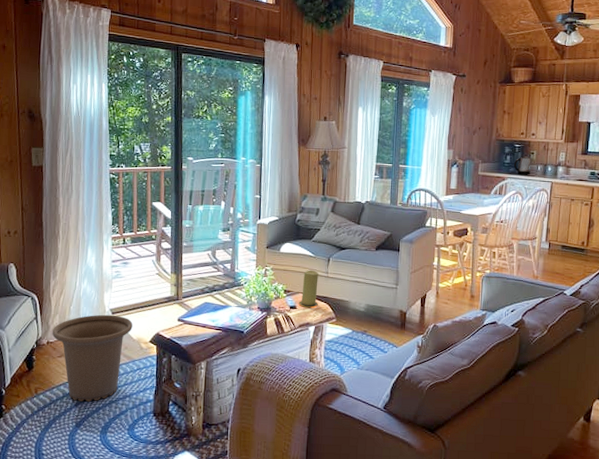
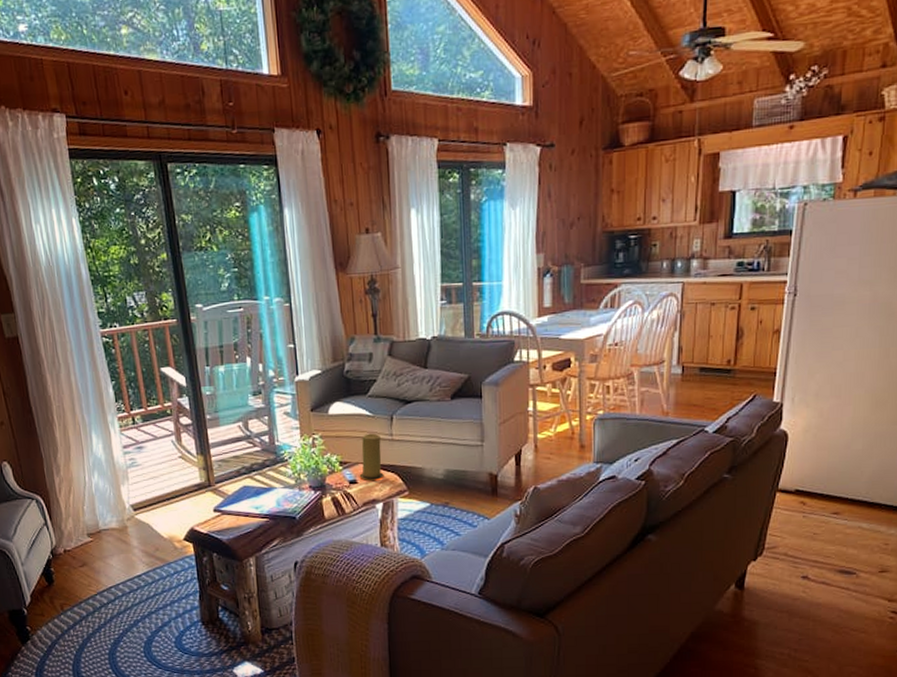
basket: present [52,314,133,402] -> none [67,511,161,615]
kettle: present [513,156,532,176] -> none [629,250,654,279]

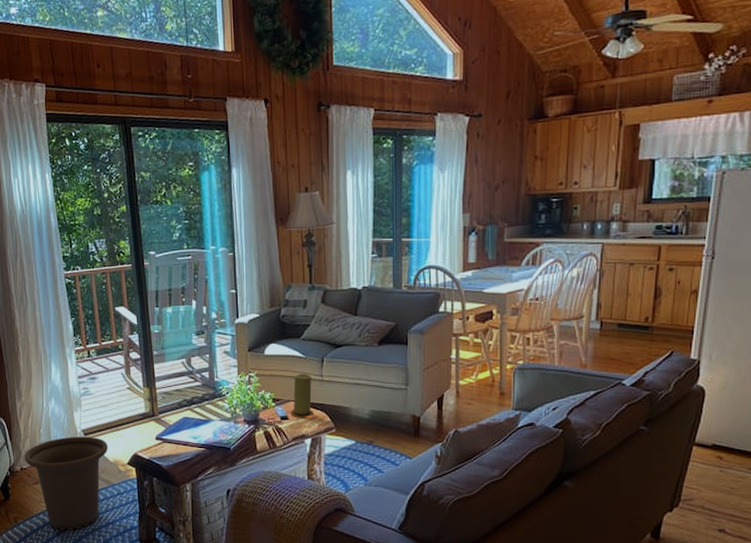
basket: none [67,511,161,615] -> present [24,436,108,530]

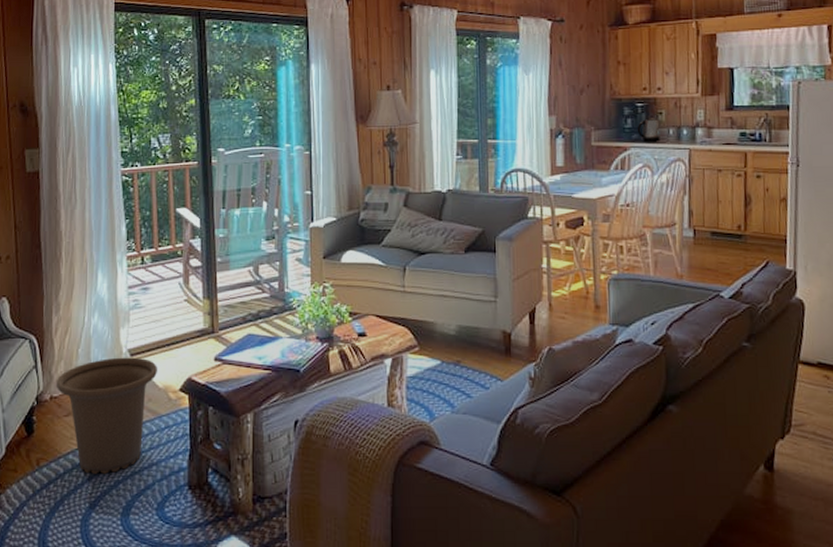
candle: present [290,373,313,418] -> none [368,284,394,335]
kettle: none [550,213,575,239] -> present [637,118,661,143]

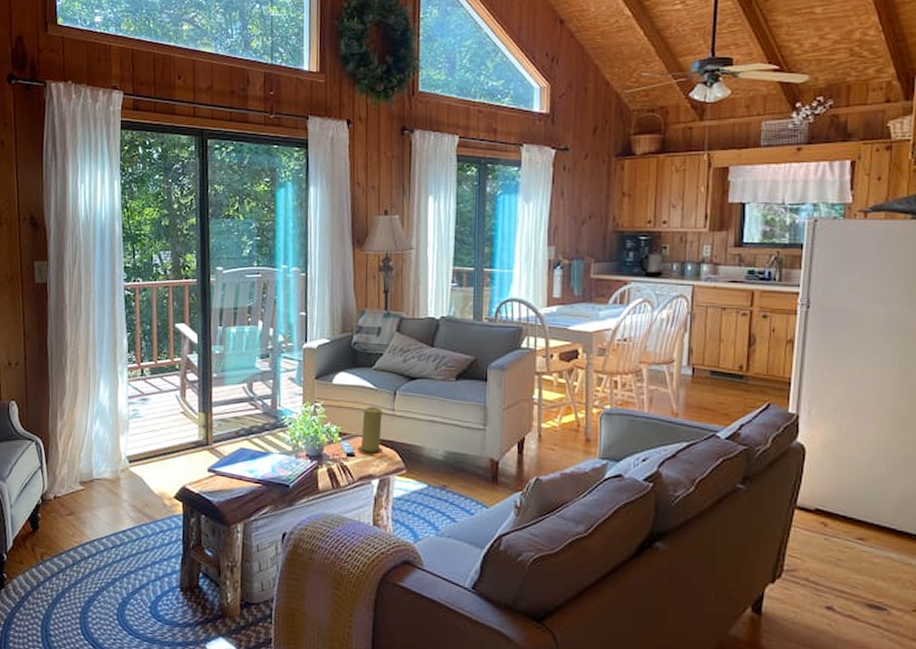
basket: present [55,357,157,474] -> none [59,463,154,571]
candle: none [368,284,394,335] -> present [357,406,383,456]

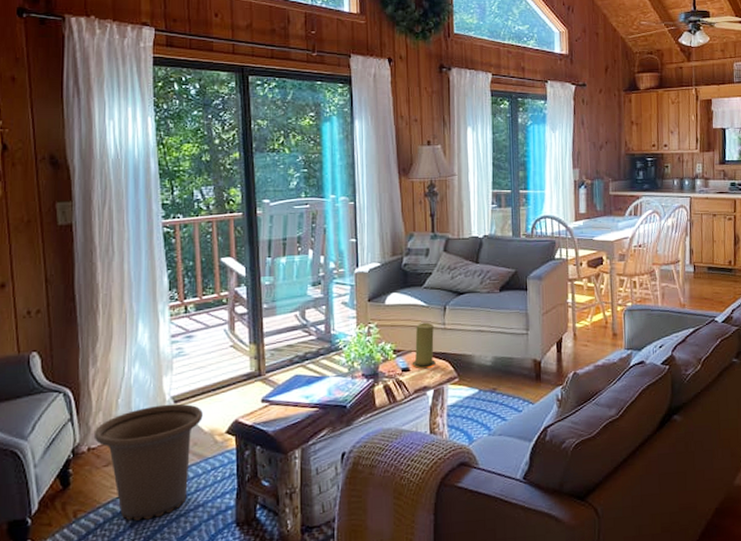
basket: none [59,463,154,571] -> present [93,403,203,521]
kettle: present [639,252,664,278] -> none [647,171,667,193]

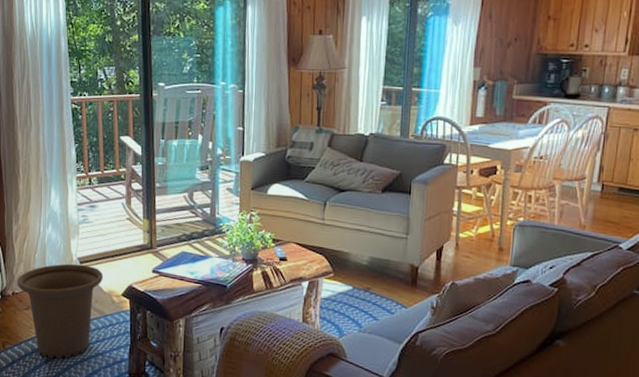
candle: present [412,322,436,369] -> none [289,216,313,261]
kettle: none [647,171,667,193] -> present [559,74,584,100]

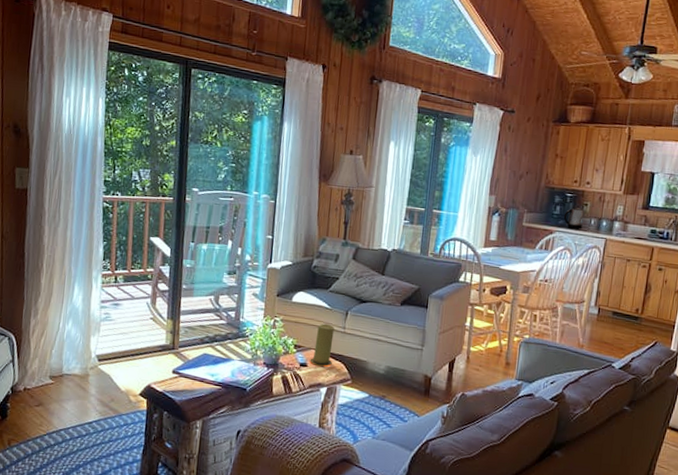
basket: present [17,263,103,359] -> none [29,361,121,458]
candle: none [289,216,313,261] -> present [310,323,334,367]

